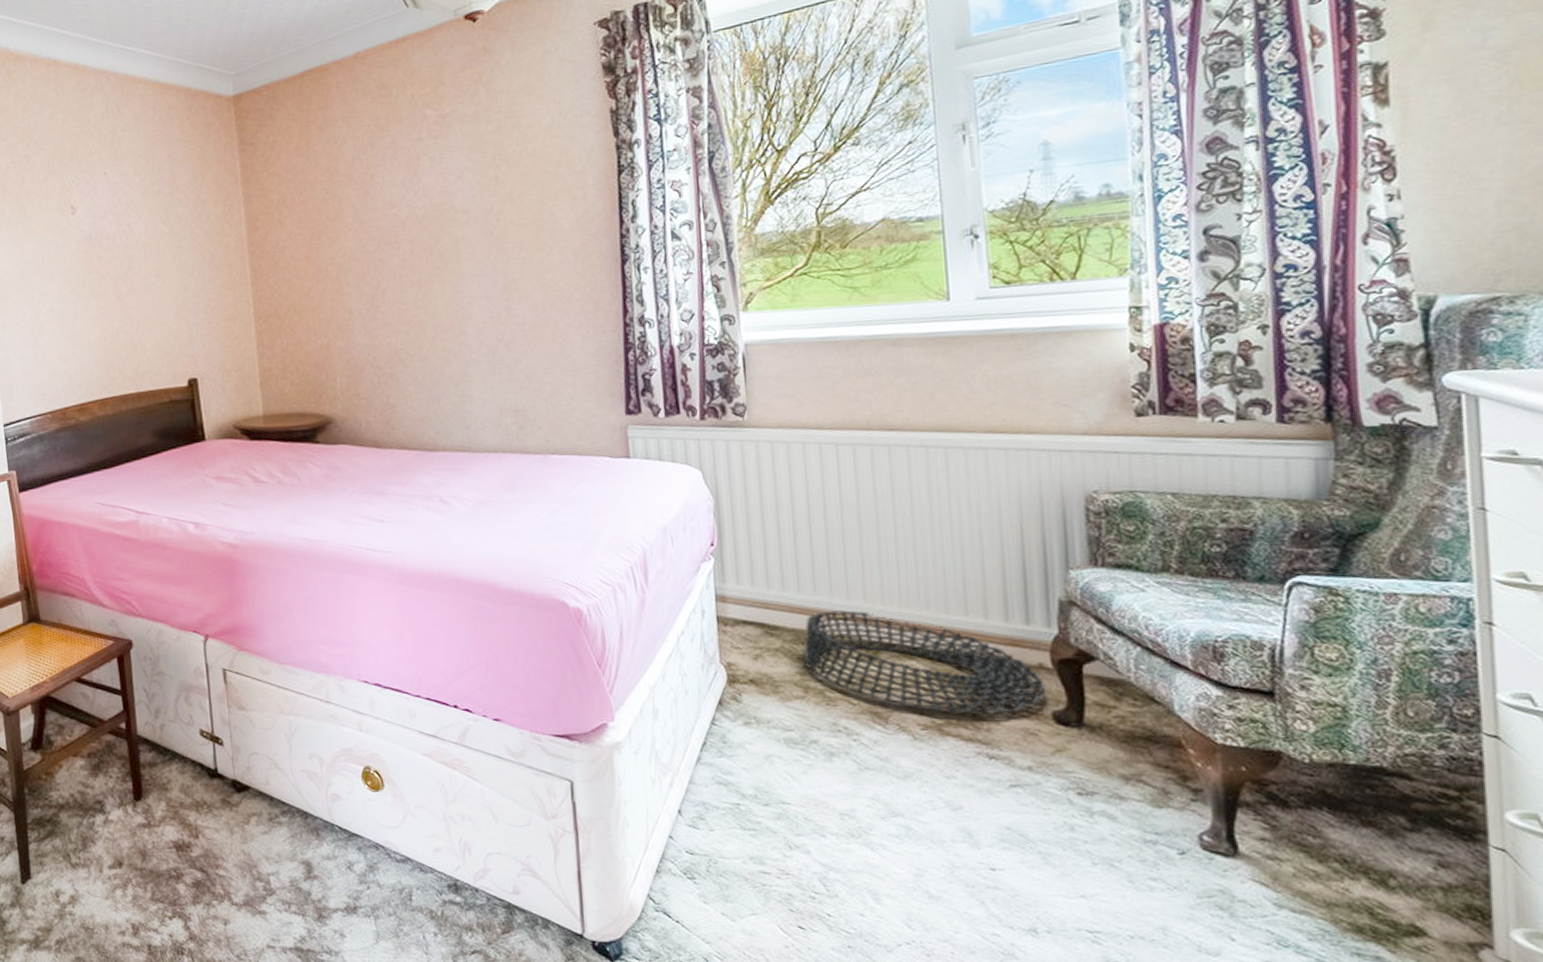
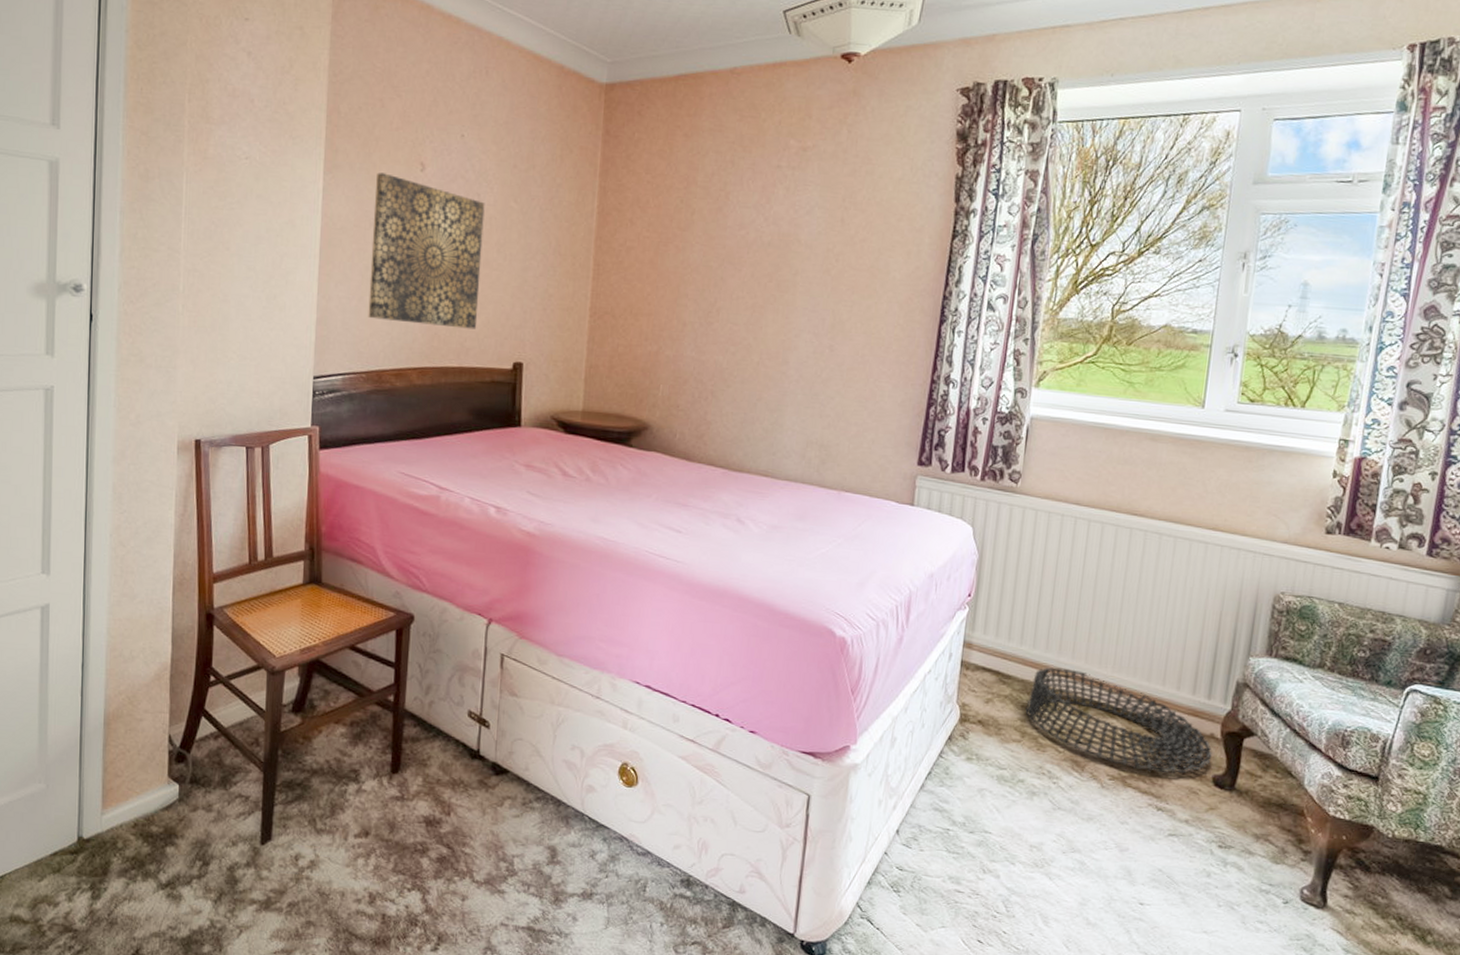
wall art: none [31,222,147,361] -> present [368,172,485,329]

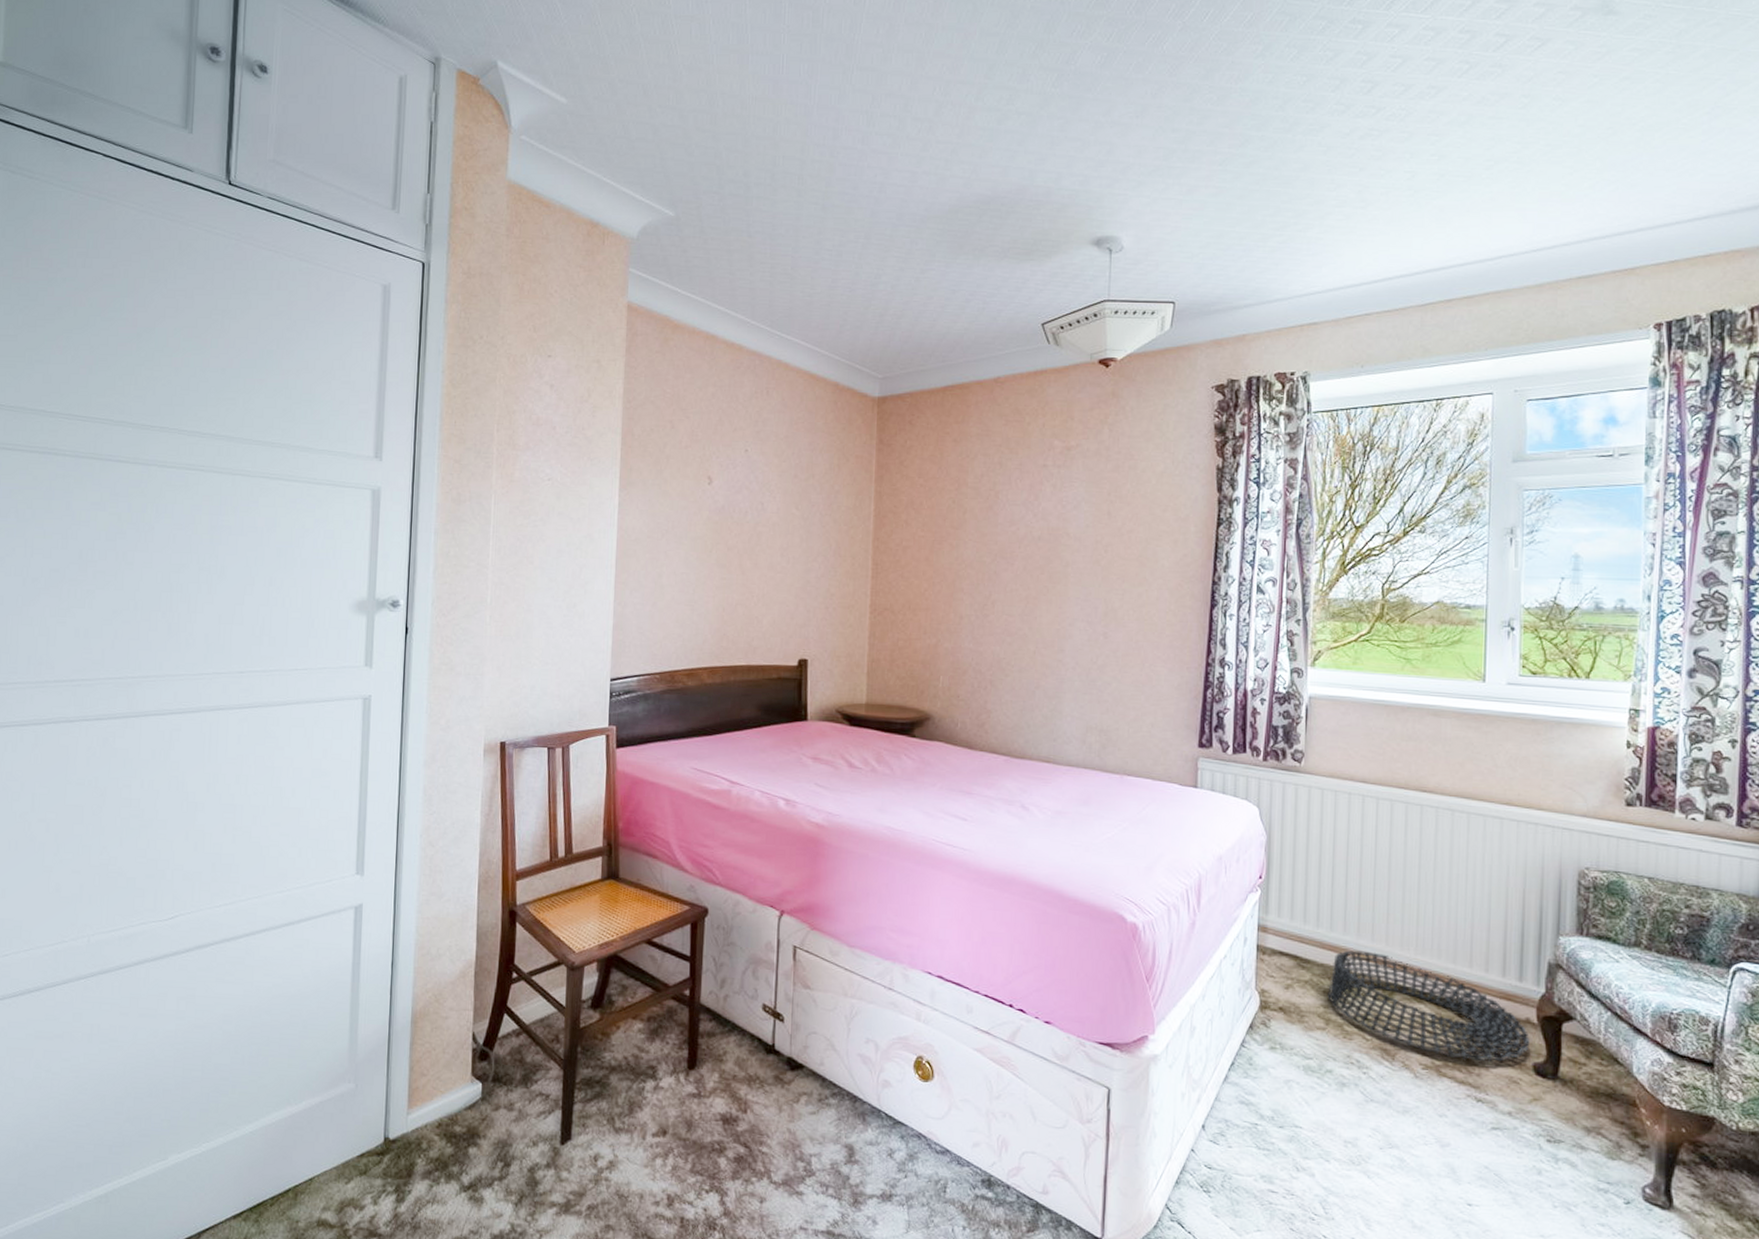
wall art: present [368,172,485,329] -> none [661,487,768,629]

